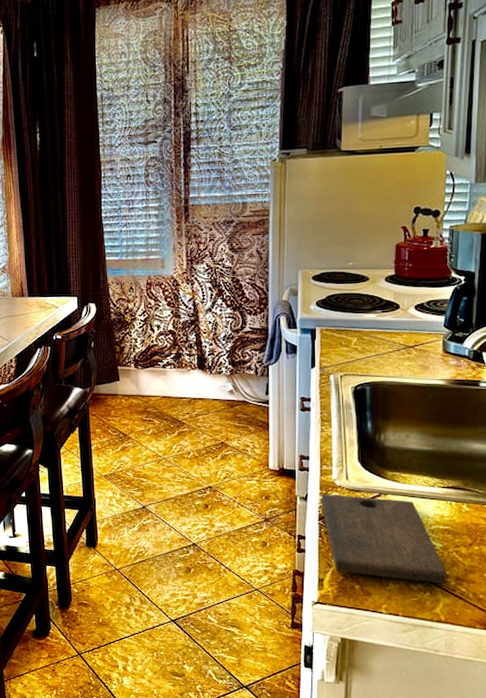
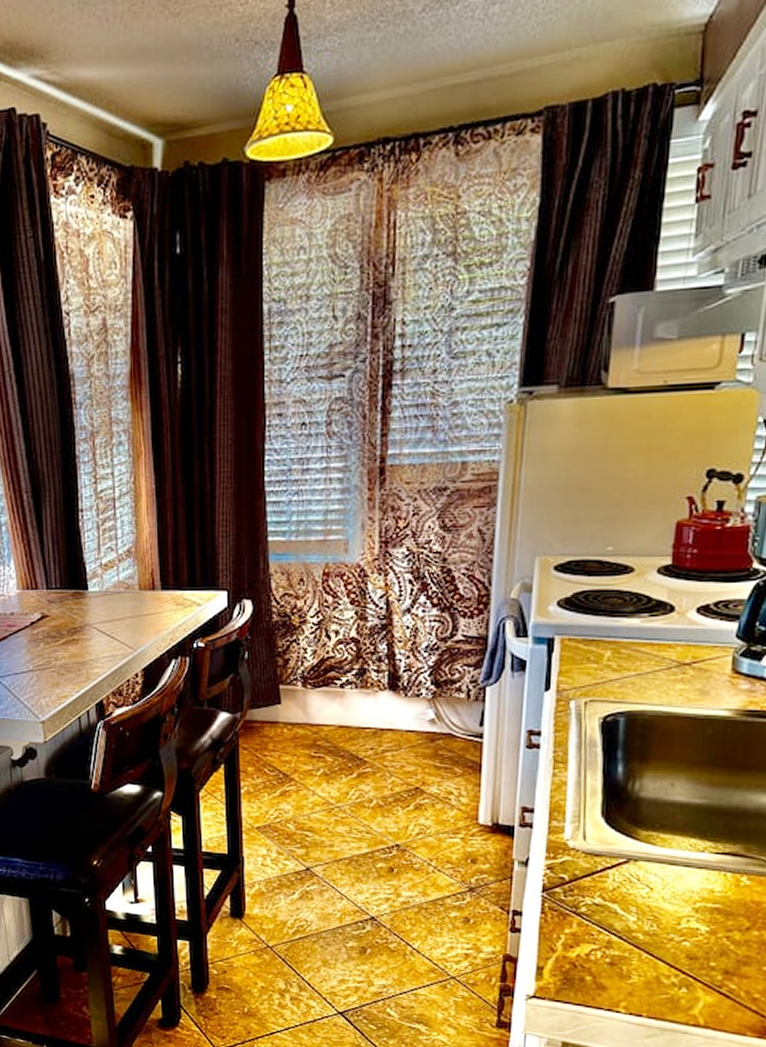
cutting board: present [321,494,447,584] -> none [546,858,713,978]

